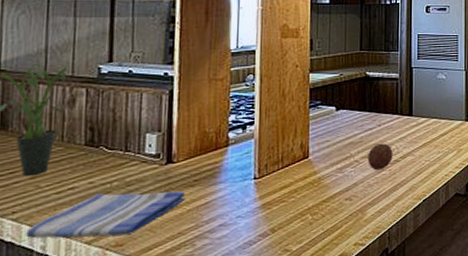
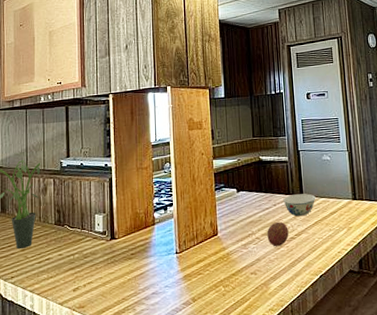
dish towel: present [26,191,186,238] -> none [20,263,126,299]
bowl: none [389,114,426,138] -> present [283,193,316,217]

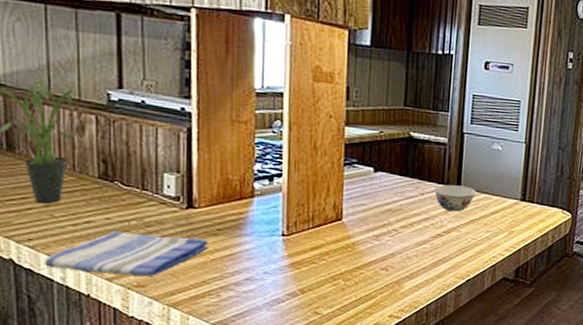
dish towel: none [20,263,126,299] -> present [44,231,209,276]
fruit: present [267,221,289,247] -> none [407,214,436,243]

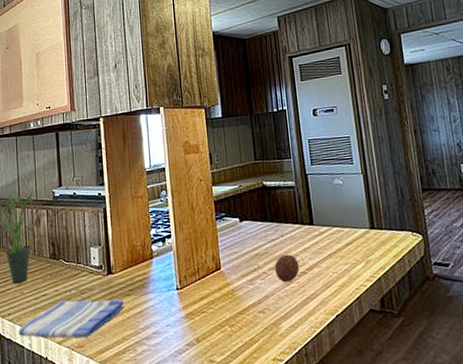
fruit: none [407,214,436,243] -> present [274,254,300,283]
bowl: present [434,185,476,212] -> none [291,222,328,249]

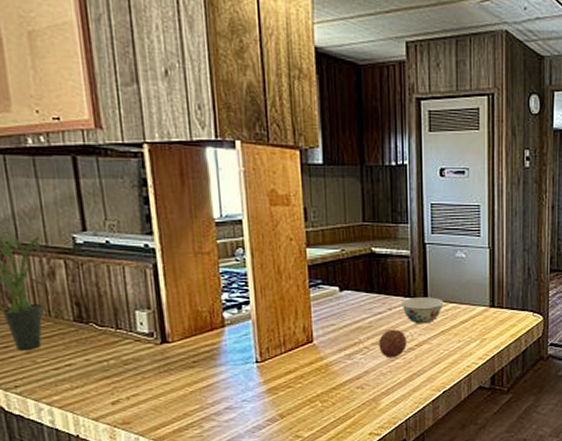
dish towel: present [18,299,125,338] -> none [32,371,187,414]
bowl: none [291,222,328,249] -> present [401,297,444,324]

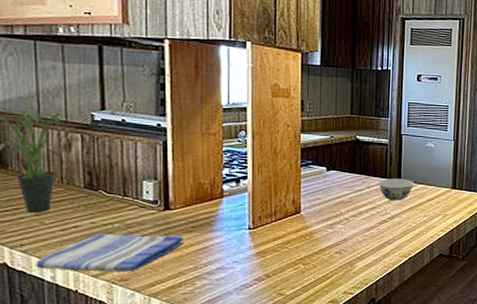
dish towel: none [32,371,187,414] -> present [35,233,185,272]
fruit: present [378,329,407,359] -> none [357,204,381,229]

